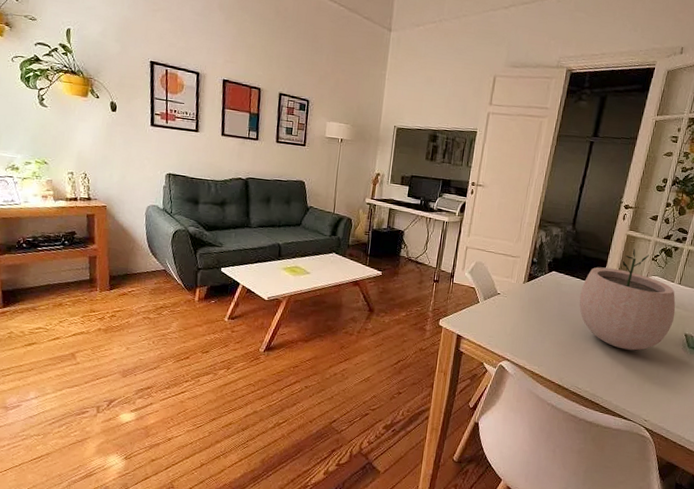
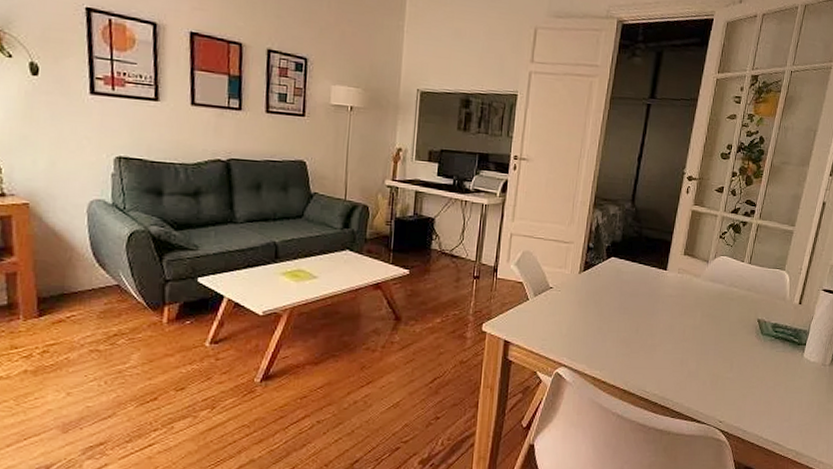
plant pot: present [579,249,676,351] -> none [642,226,747,343]

